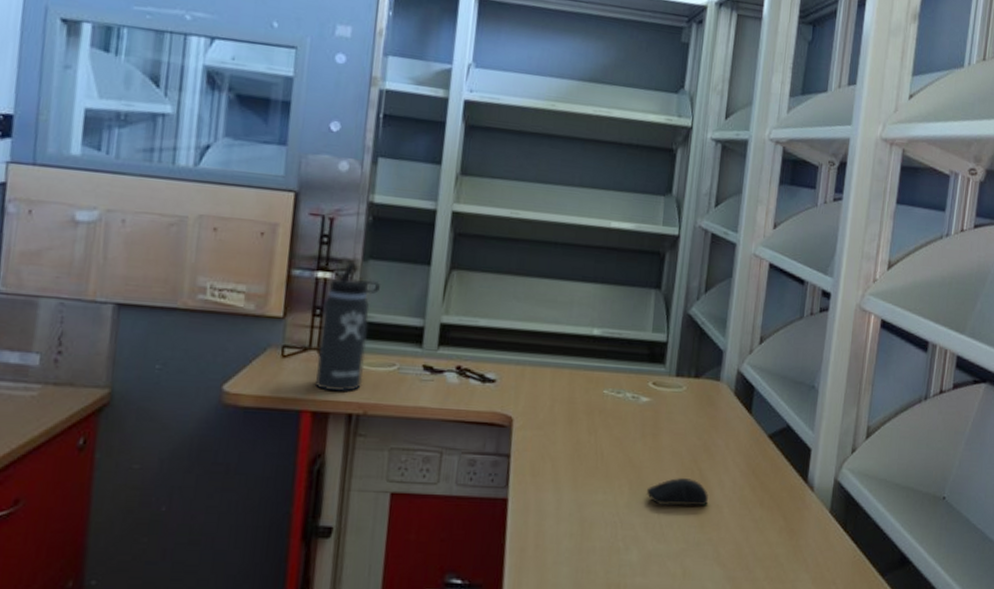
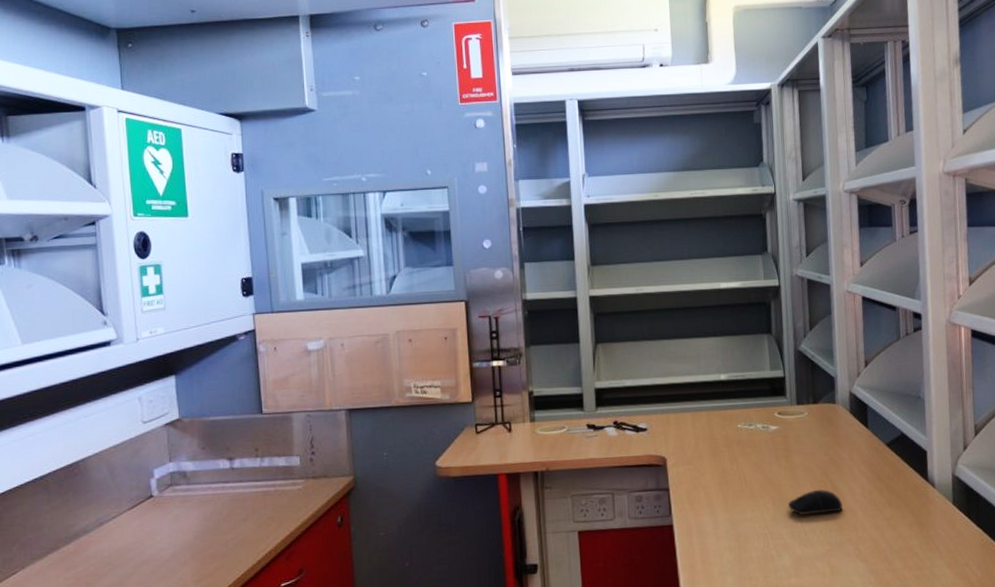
thermos bottle: present [315,262,380,392] -> none [500,350,543,455]

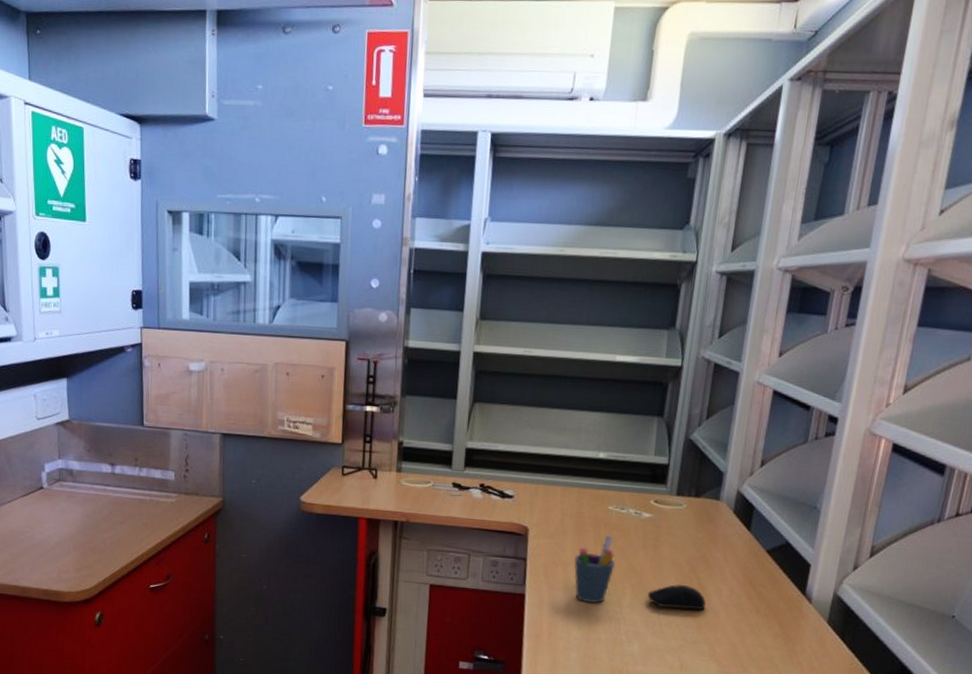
pen holder: none [714,453,754,524] -> present [574,536,616,604]

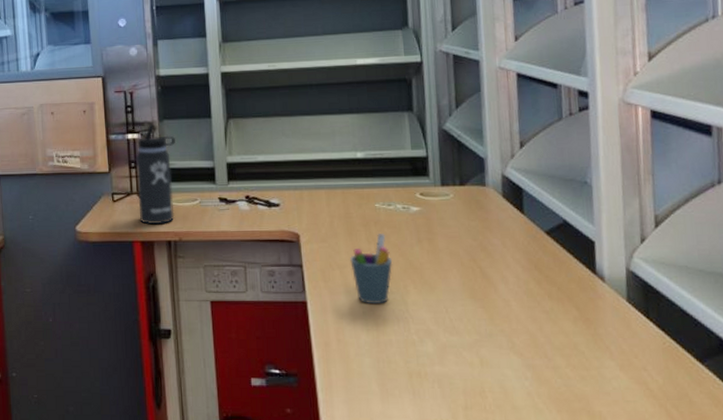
thermos bottle: none [369,397,416,504] -> present [135,123,175,225]
computer mouse: present [647,584,706,611] -> none [431,276,494,301]

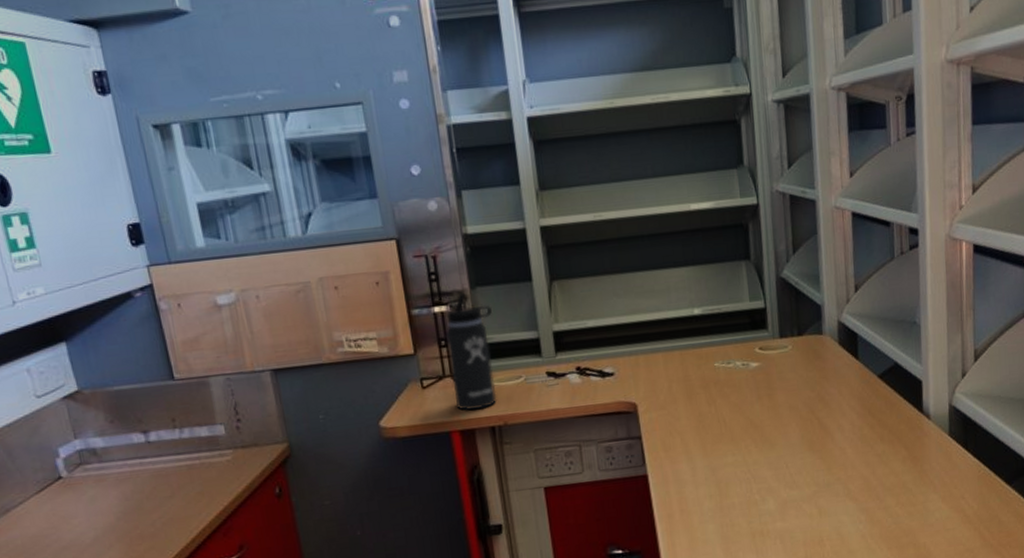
pen holder: present [350,234,393,305] -> none [690,394,734,470]

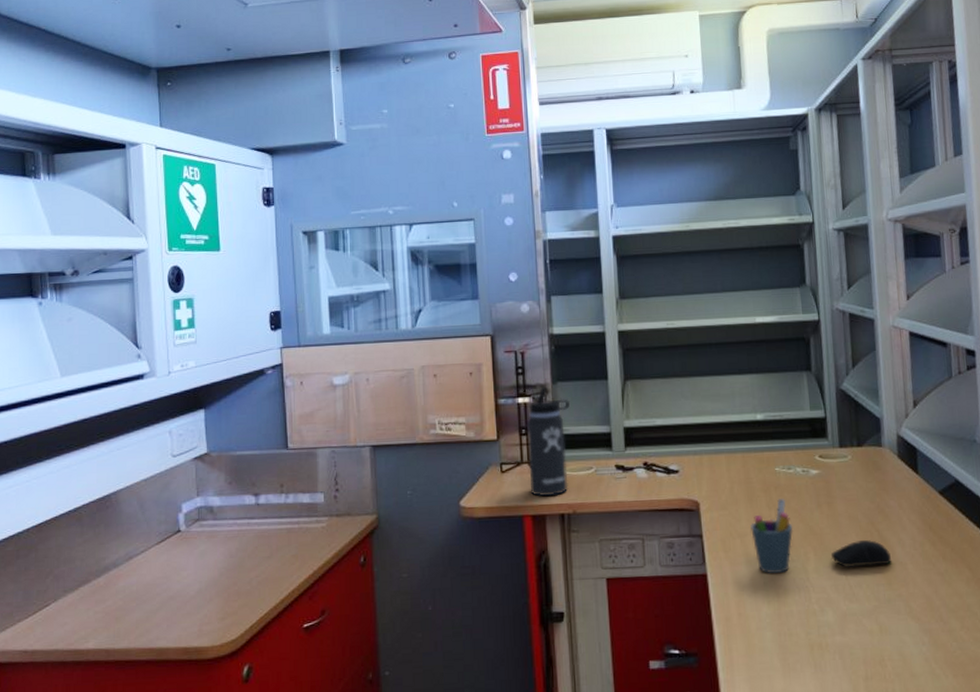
pen holder: none [690,394,734,470] -> present [751,499,794,574]
computer mouse: none [771,428,831,457] -> present [830,540,891,568]

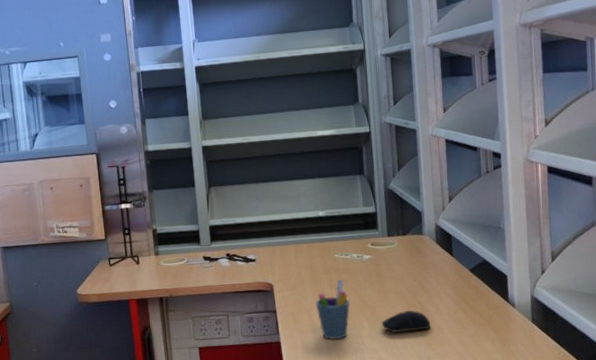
thermos bottle: present [526,386,569,496] -> none [128,194,165,284]

